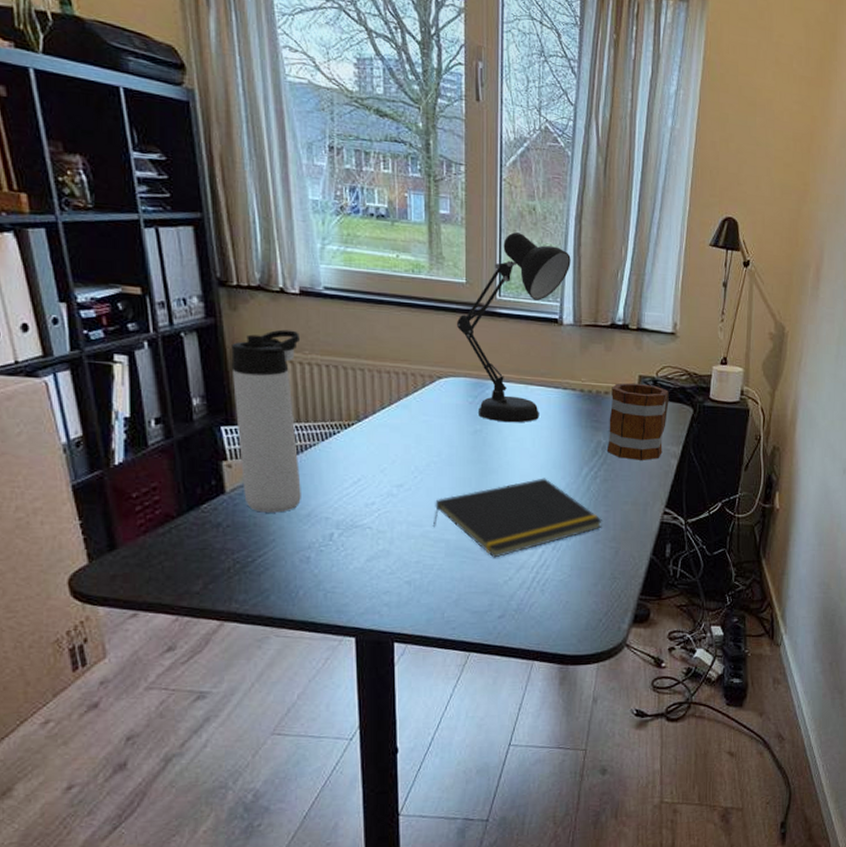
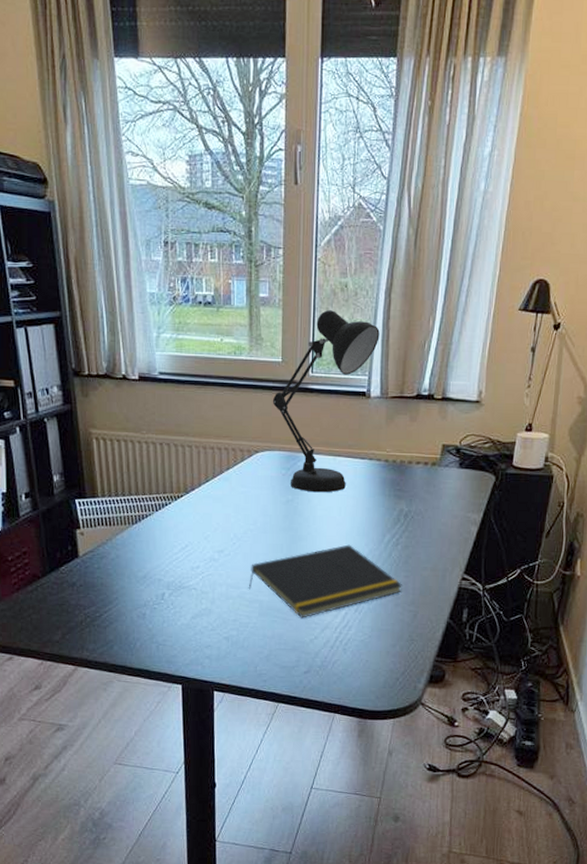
thermos bottle: present [231,329,301,513] -> none [84,412,139,575]
mug: present [606,382,669,460] -> none [408,452,472,528]

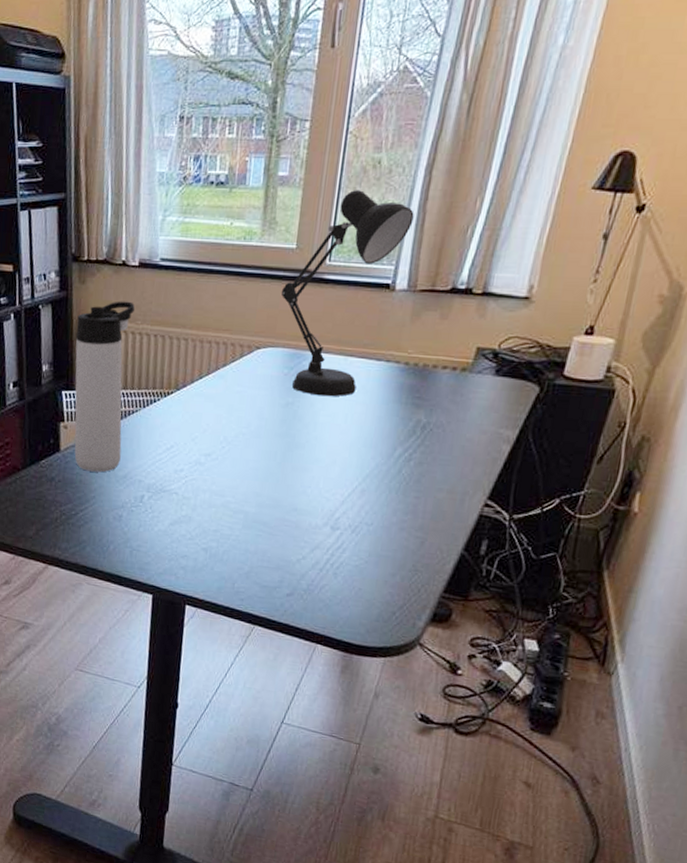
thermos bottle: none [84,412,139,575] -> present [74,301,135,473]
notepad: present [248,544,403,618] -> none [234,456,412,535]

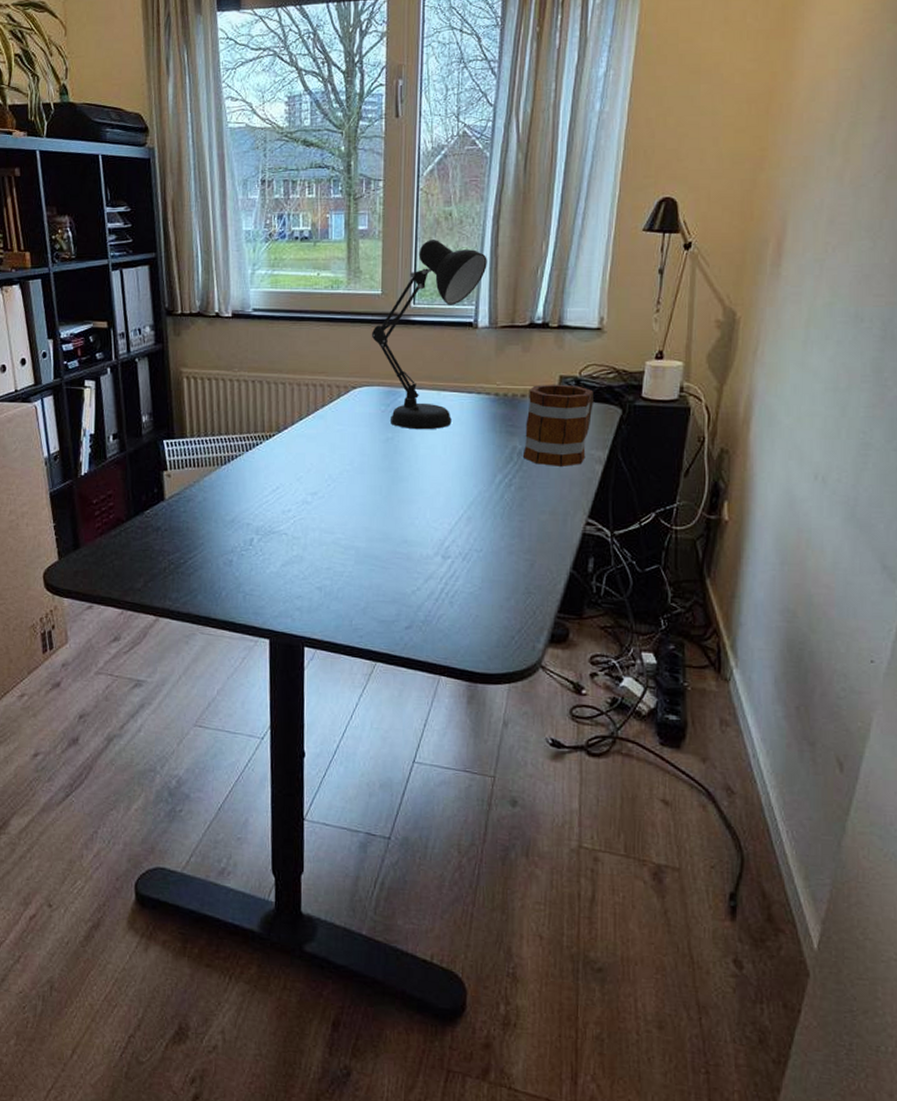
thermos bottle: present [74,301,135,473] -> none [174,350,232,518]
mug: none [426,355,512,444] -> present [522,384,594,466]

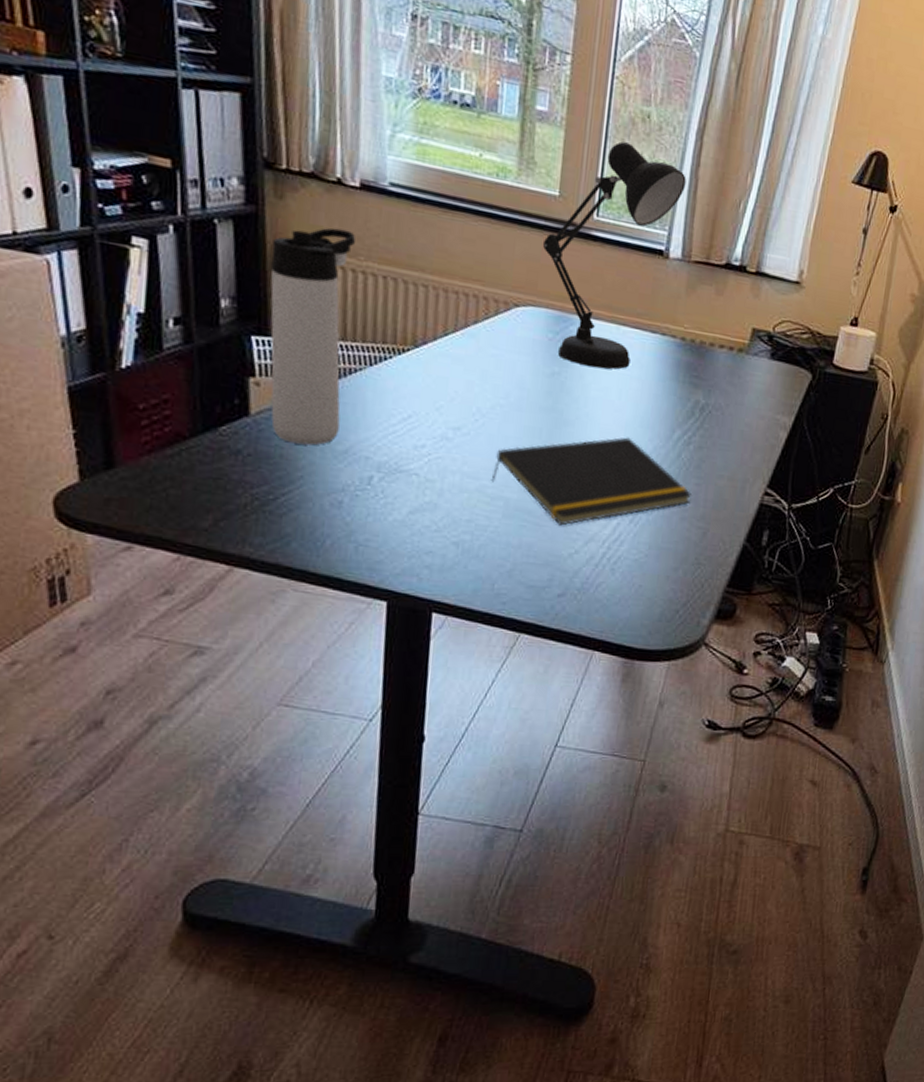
thermos bottle: none [174,350,232,518] -> present [270,228,356,446]
notepad: none [343,485,518,567] -> present [491,437,693,526]
mug: present [522,384,594,466] -> none [705,334,786,430]

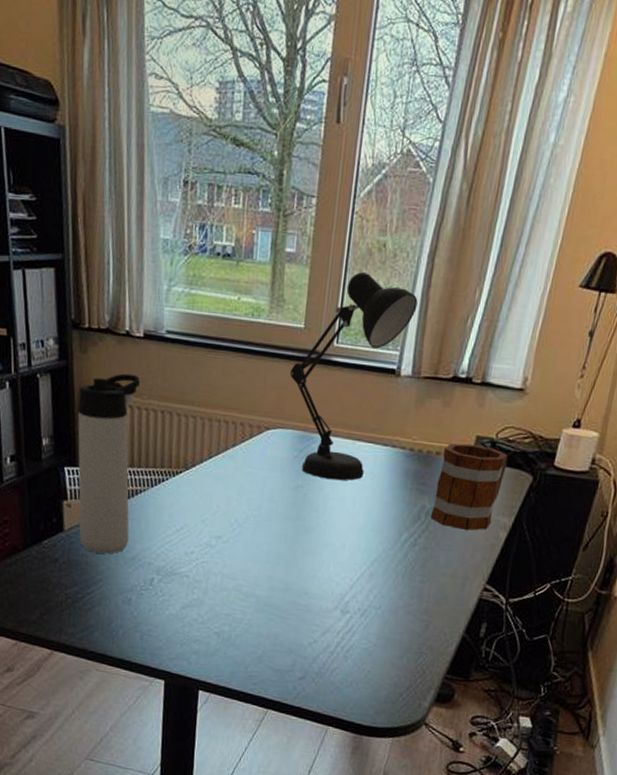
notepad: present [491,437,693,526] -> none [245,540,417,619]
mug: none [705,334,786,430] -> present [430,443,508,531]

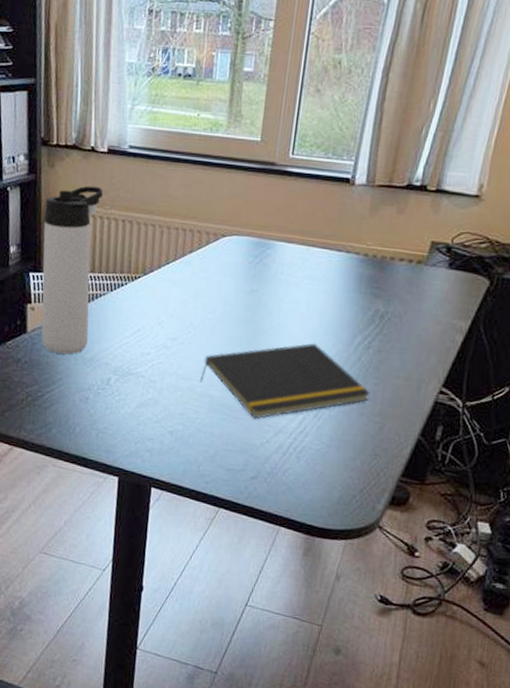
notepad: none [245,540,417,619] -> present [199,343,371,419]
desk lamp: present [289,272,418,481] -> none [246,88,373,285]
mug: present [430,443,508,531] -> none [384,248,464,334]

